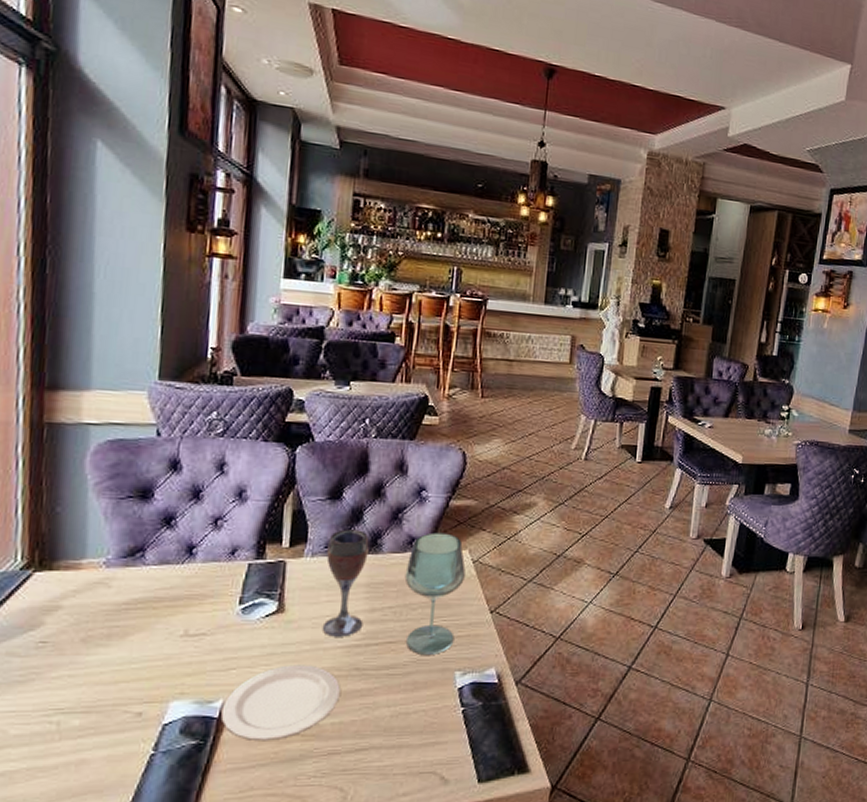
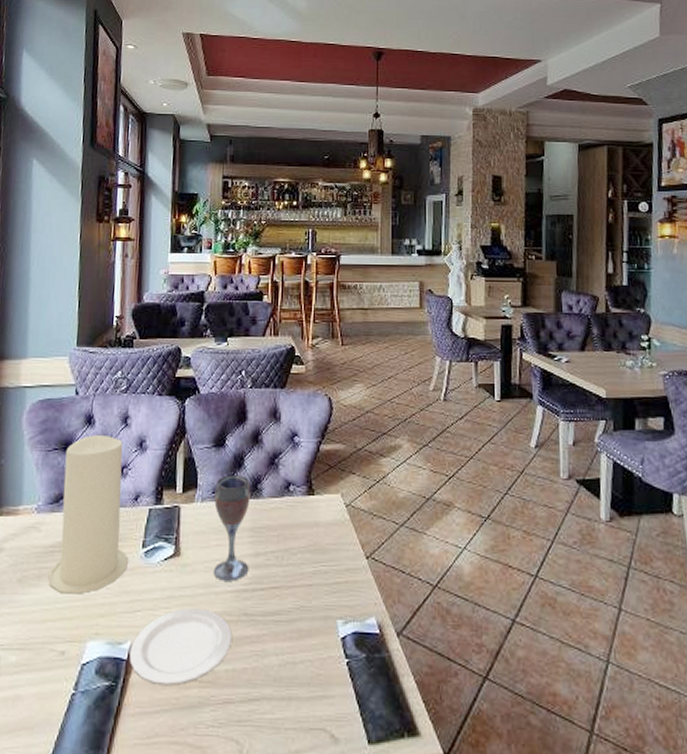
candle: none [121,481,221,654] -> present [48,434,128,594]
wine glass: present [404,532,466,655] -> none [284,477,339,601]

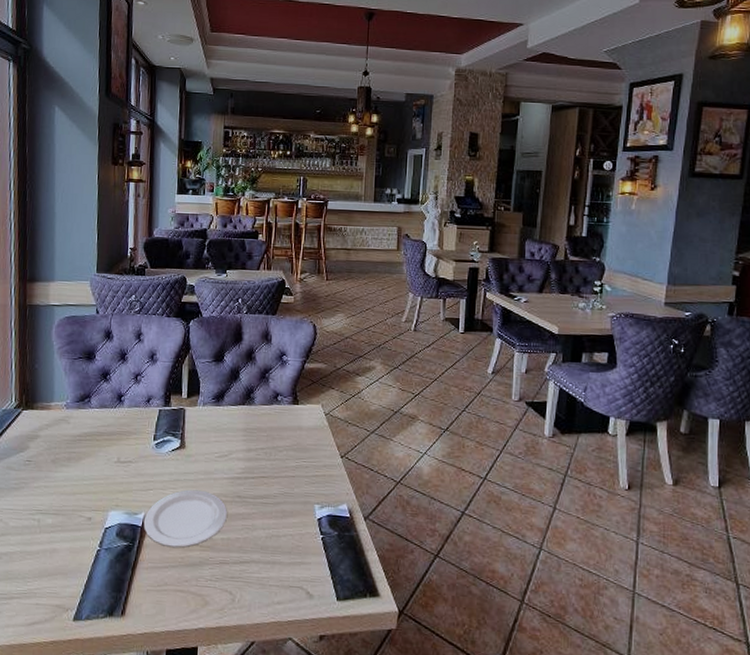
candle: present [48,434,128,594] -> none [76,347,142,475]
cup: present [213,475,251,581] -> none [212,385,245,470]

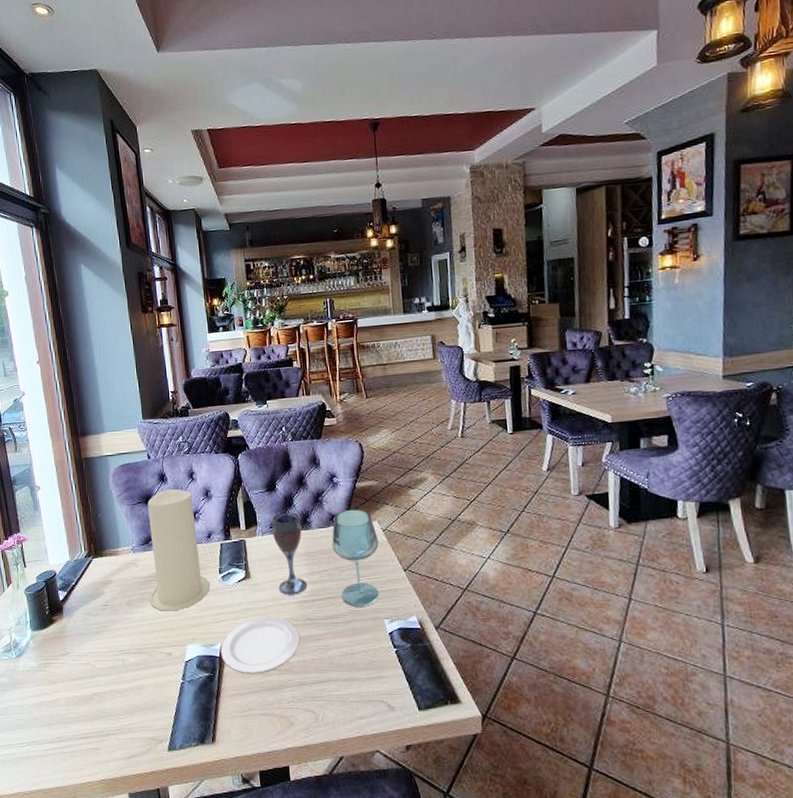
candle: none [76,347,142,475] -> present [148,488,210,611]
cup: none [212,385,245,470] -> present [272,512,308,595]
wine glass: none [272,389,320,489] -> present [331,509,379,607]

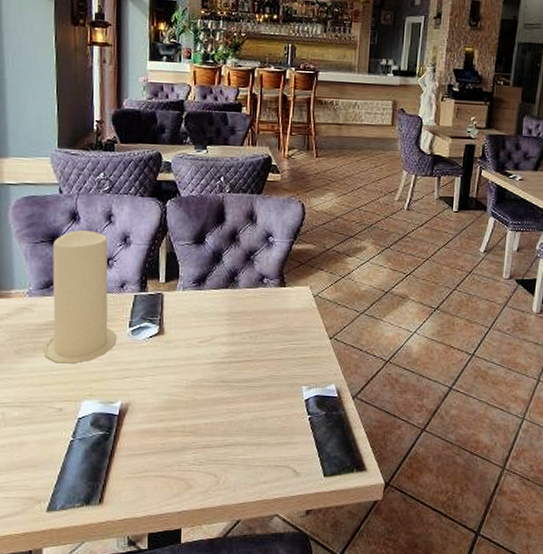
plate: present [220,617,300,674] -> none [120,376,210,435]
cup: present [272,512,308,595] -> none [194,268,228,355]
wine glass: present [331,509,379,607] -> none [258,271,308,372]

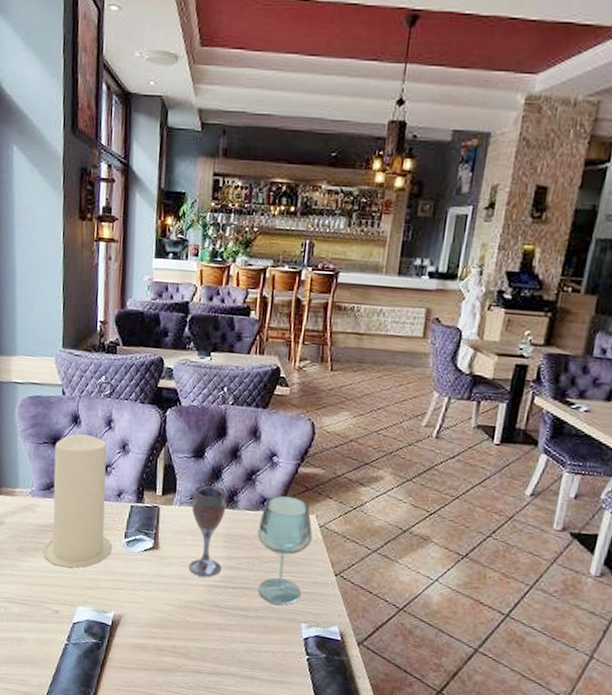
cup: none [194,268,228,355] -> present [188,485,227,578]
wine glass: none [258,271,308,372] -> present [257,495,313,605]

